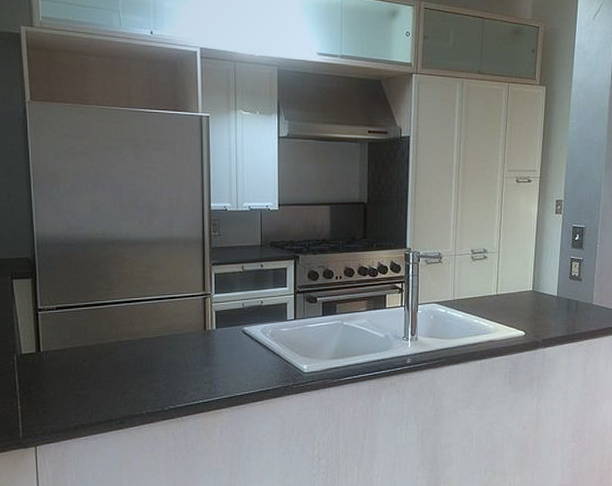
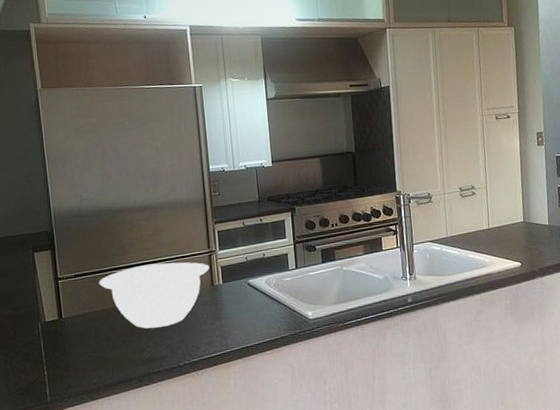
mixing bowl: none [83,302,203,369] -> present [99,262,210,329]

